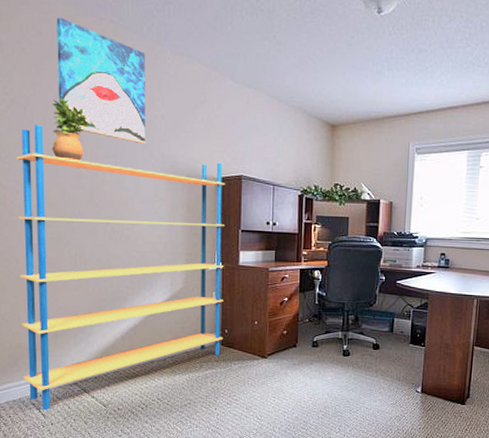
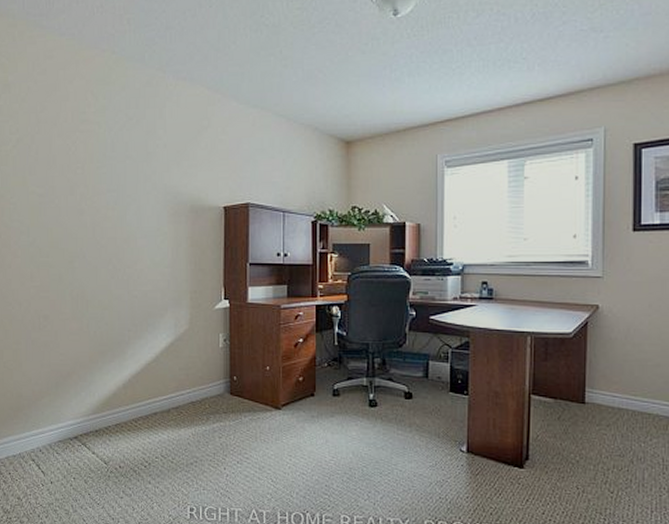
shelving unit: present [16,125,225,411] -> none [21,163,232,467]
potted plant: present [52,98,90,161] -> none [55,133,93,197]
wall art: present [56,17,146,144] -> none [61,53,148,176]

